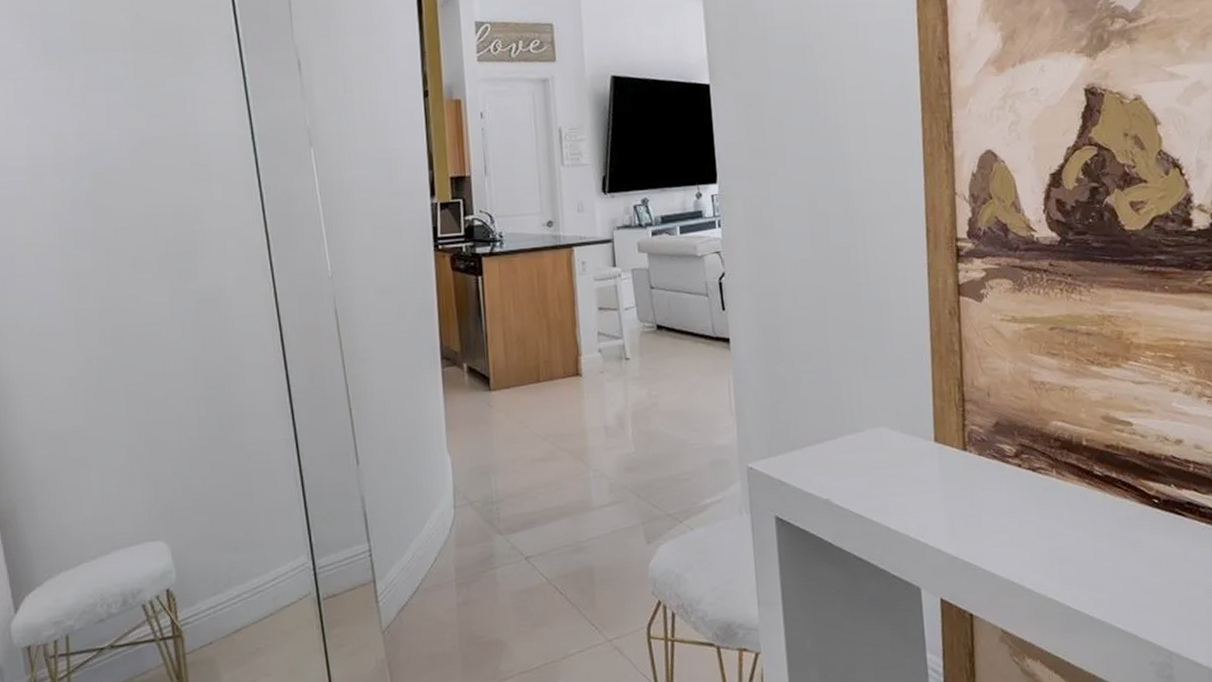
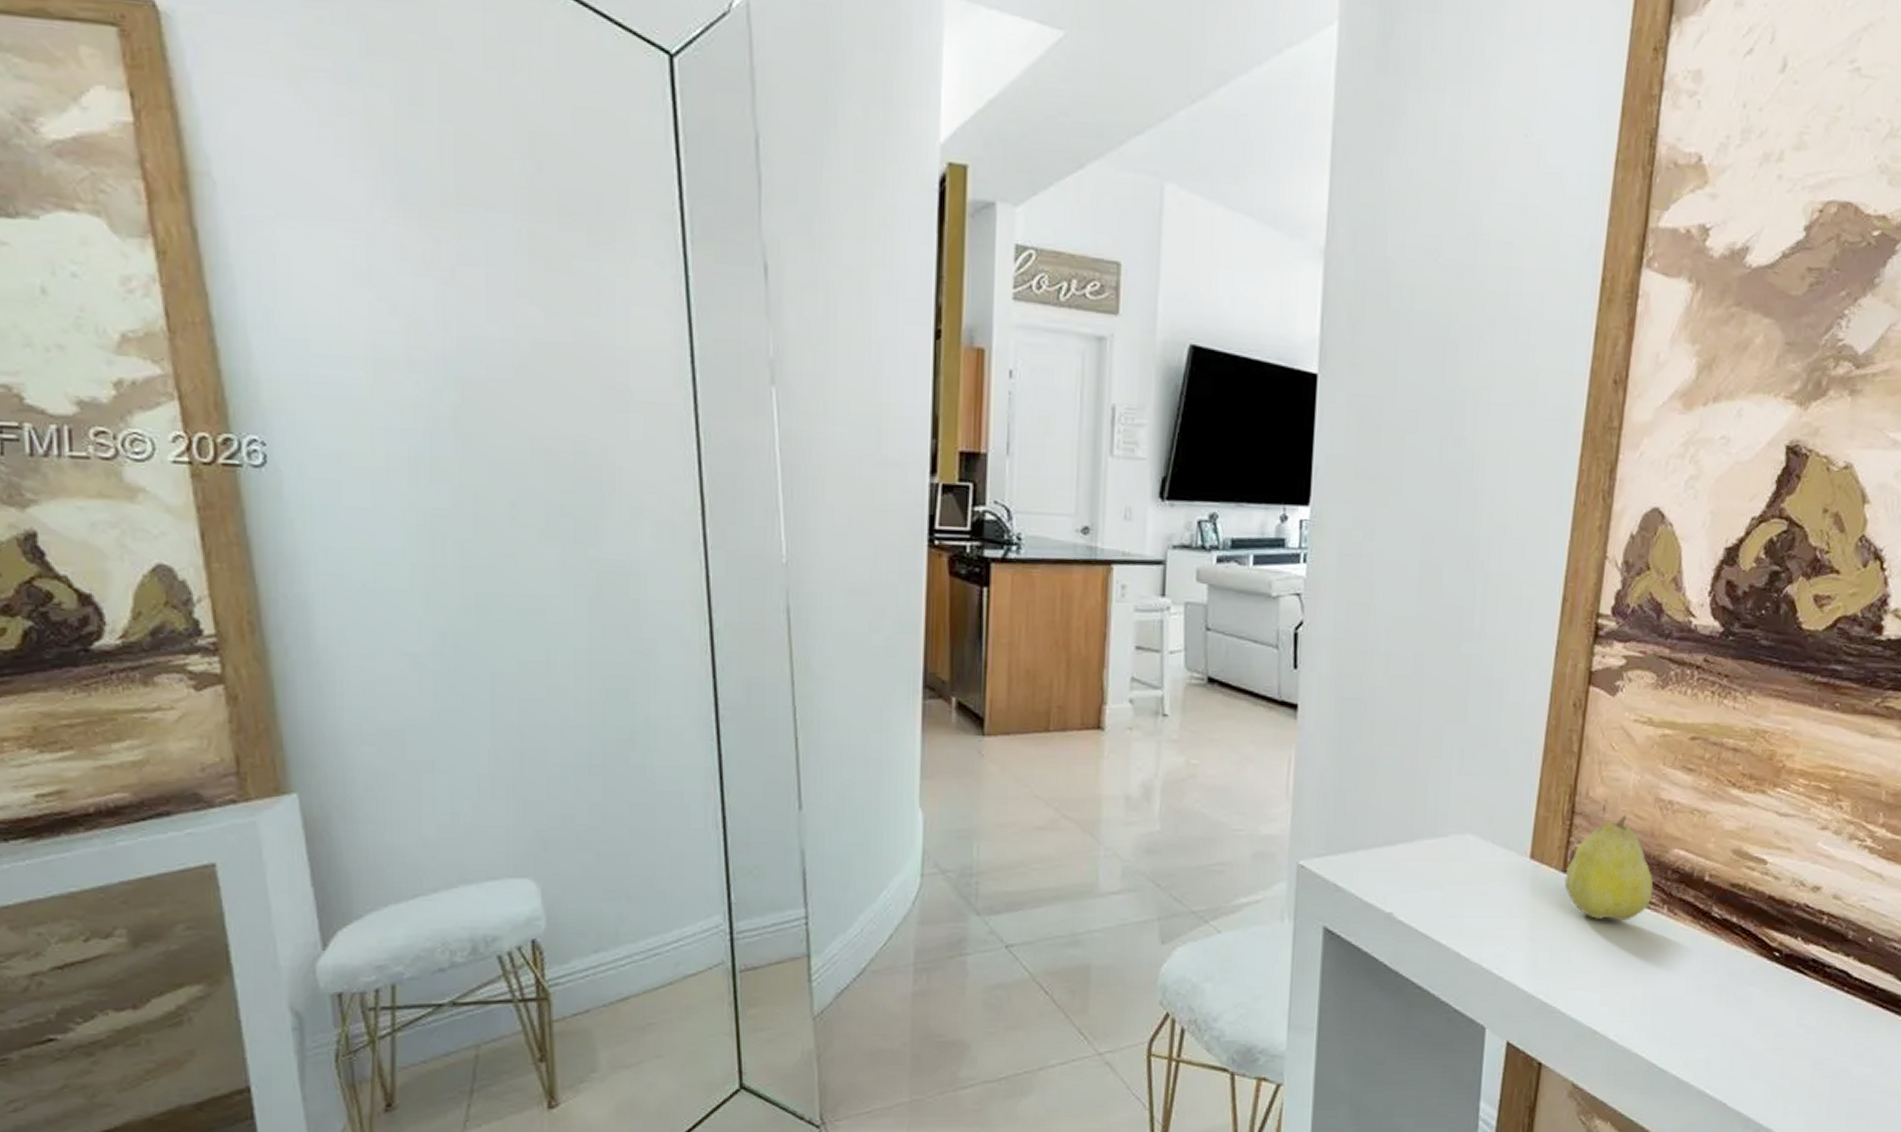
fruit: none [966,397,1042,487] -> present [1564,815,1654,920]

